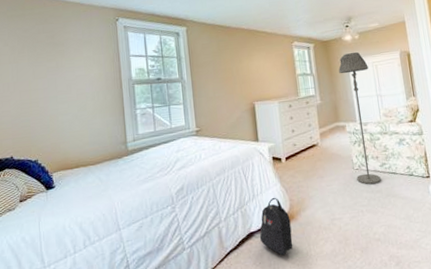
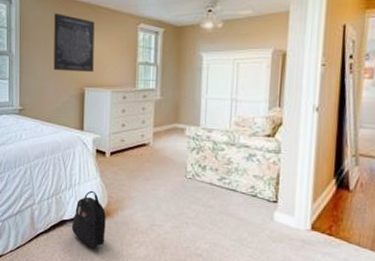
wall art: none [219,40,260,91] -> present [53,12,95,73]
floor lamp: present [339,52,381,185] -> none [187,45,227,198]

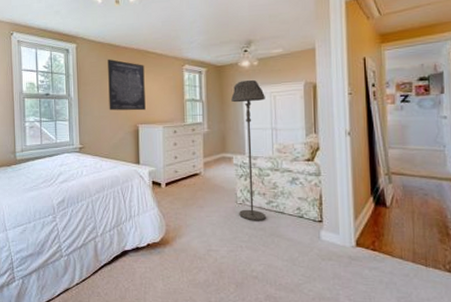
backpack: present [71,190,106,249] -> none [133,220,166,277]
floor lamp: none [187,45,227,198] -> present [231,80,266,221]

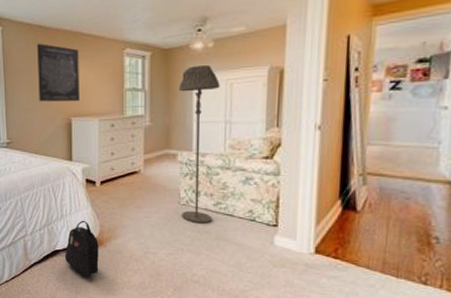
backpack: none [133,220,166,277] -> present [64,220,99,278]

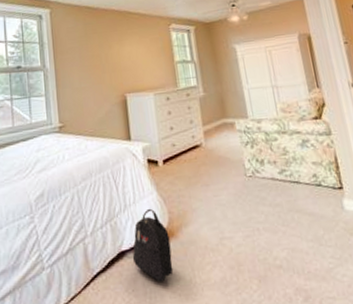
wall art: present [37,43,80,102] -> none [86,22,133,81]
floor lamp: present [179,65,220,224] -> none [224,35,281,196]

